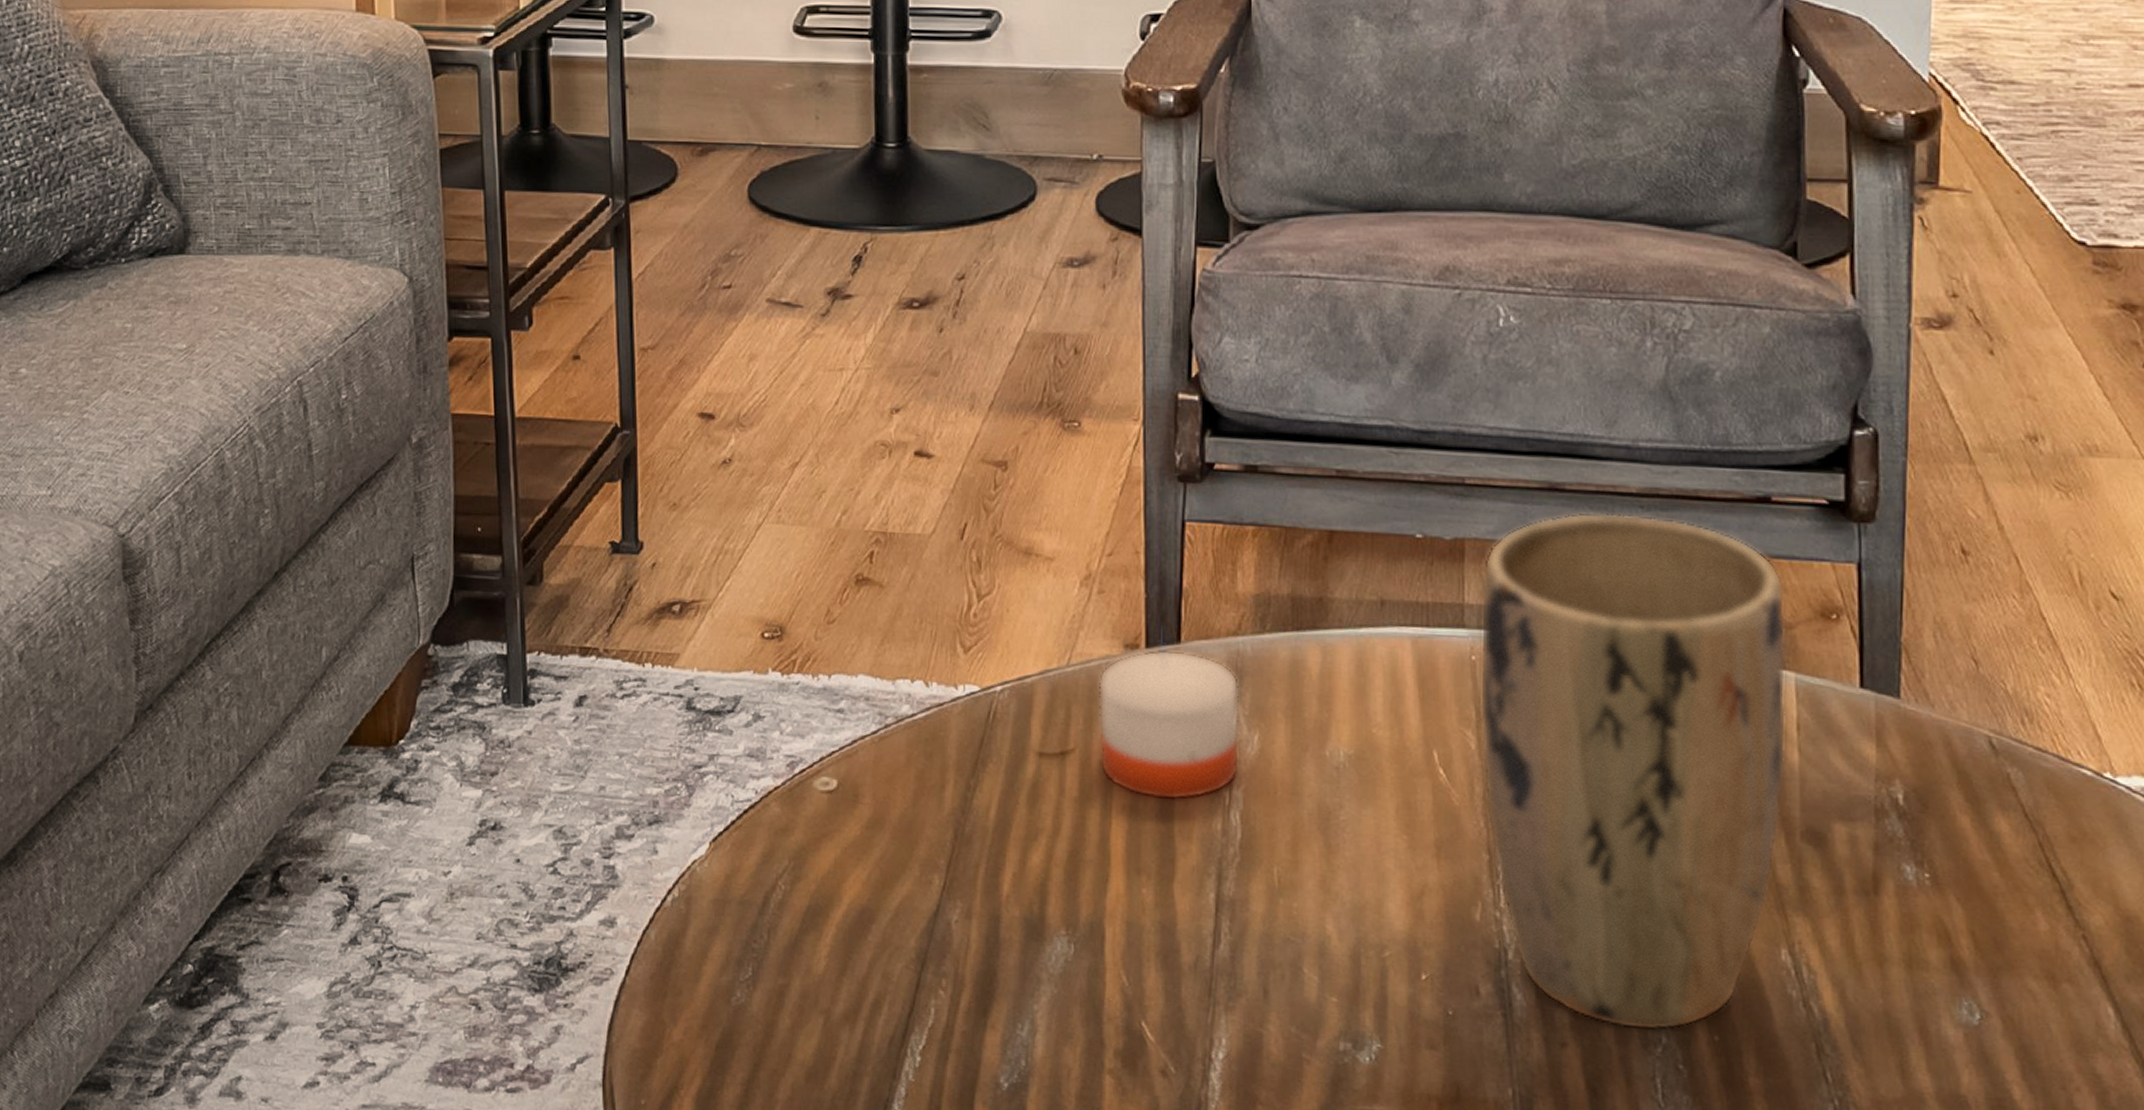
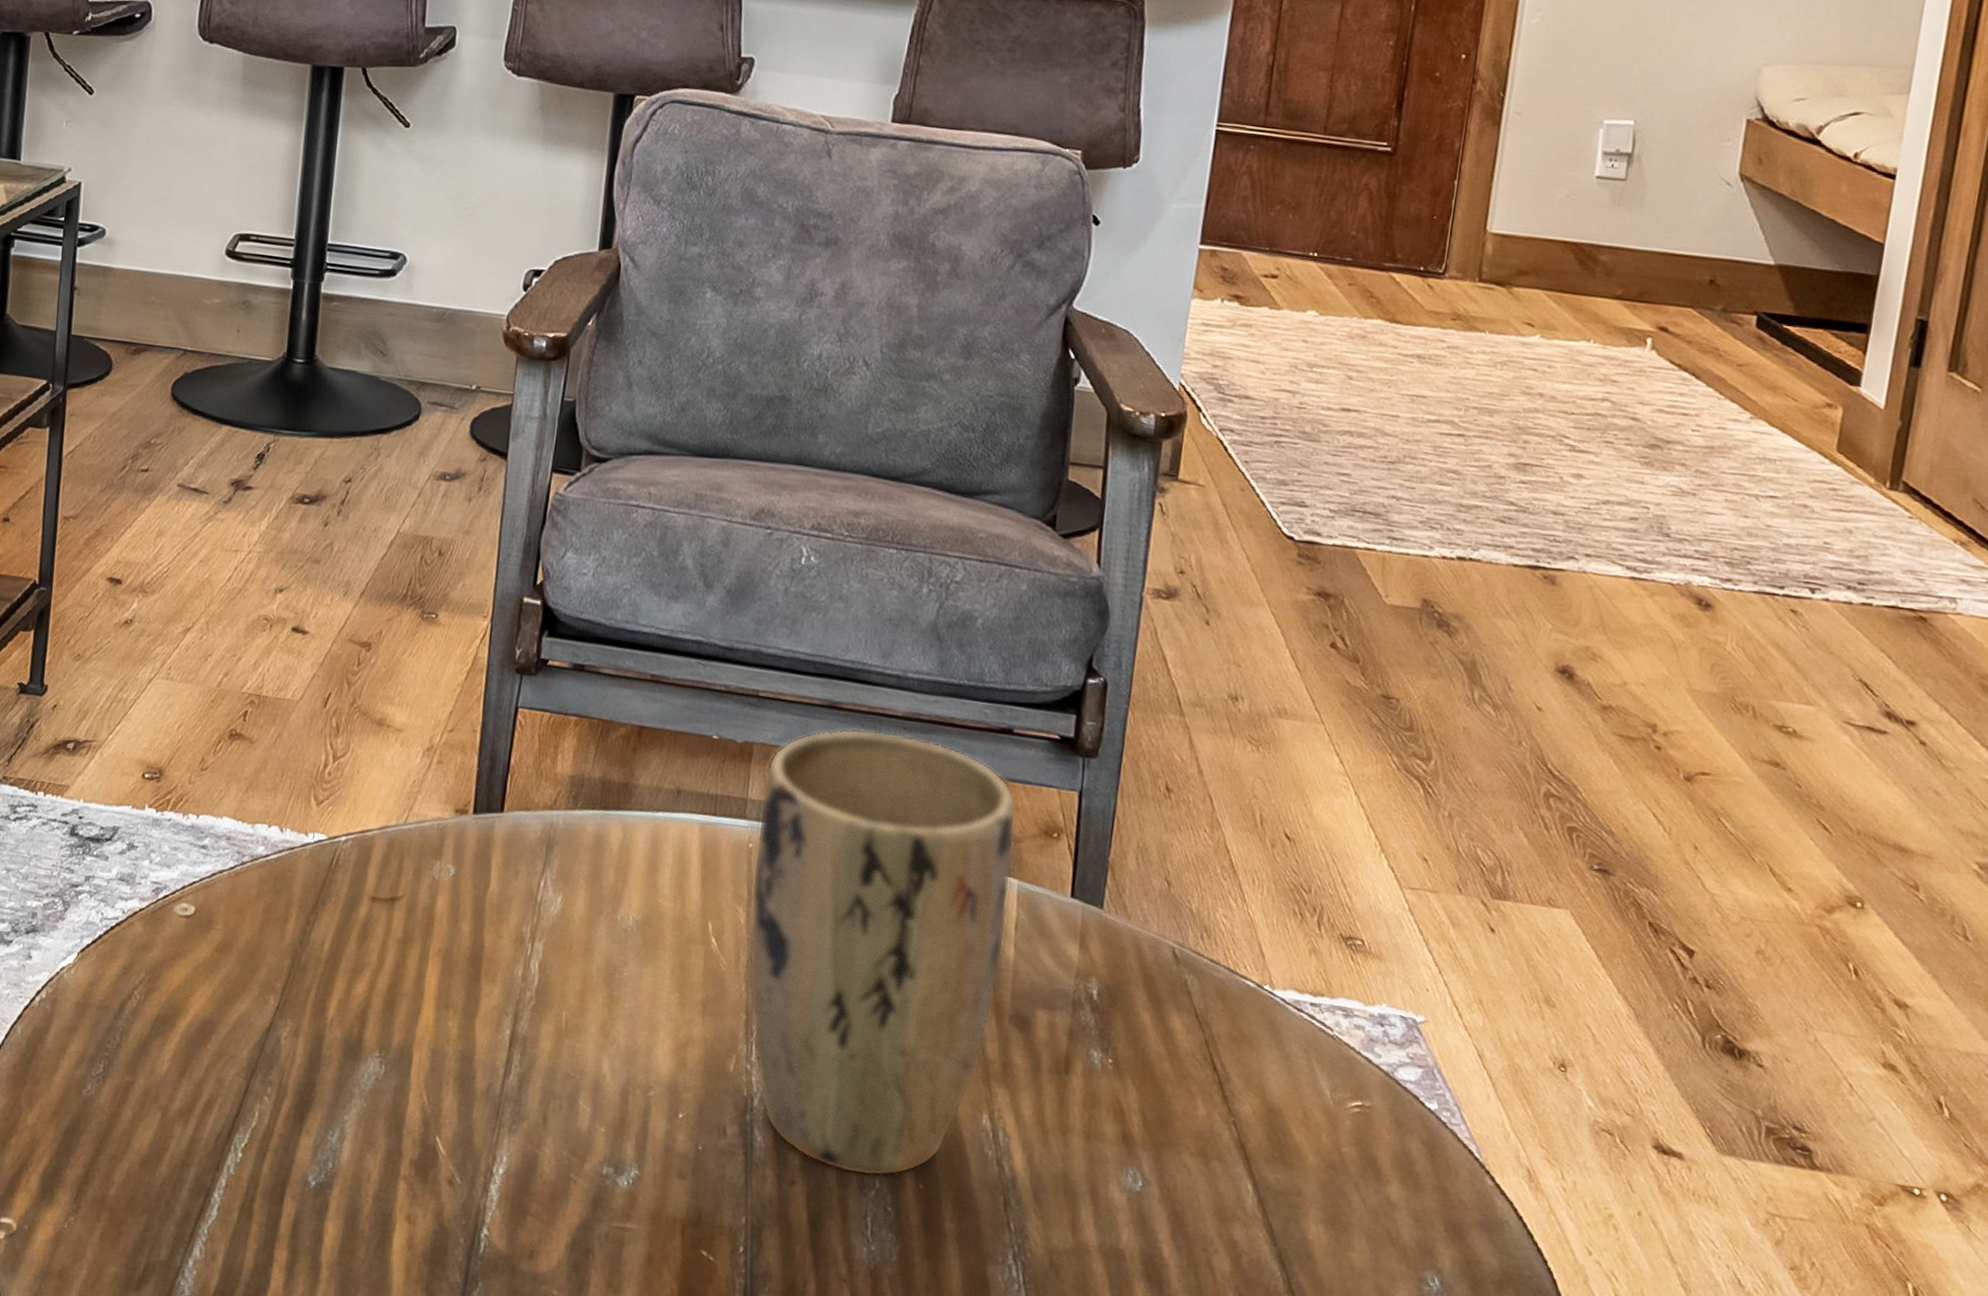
candle: present [1098,630,1240,801] -> none [423,799,550,948]

